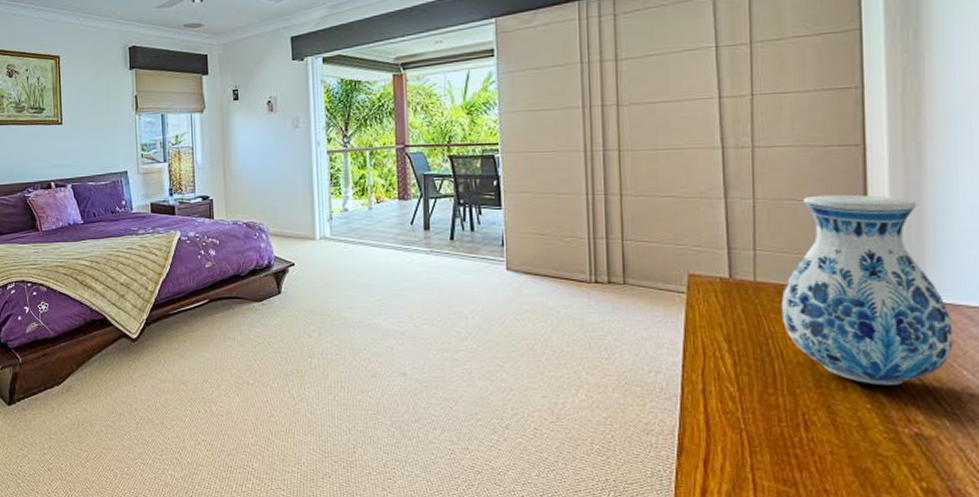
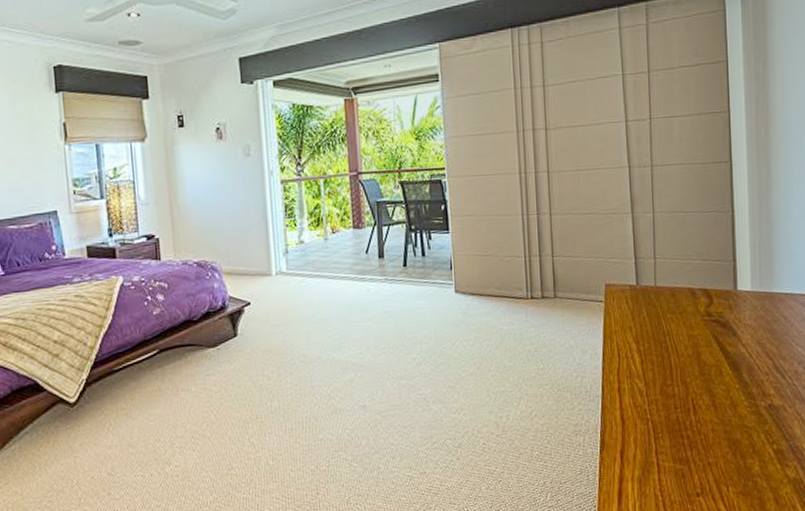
vase: present [781,194,953,385] -> none [675,205,792,368]

